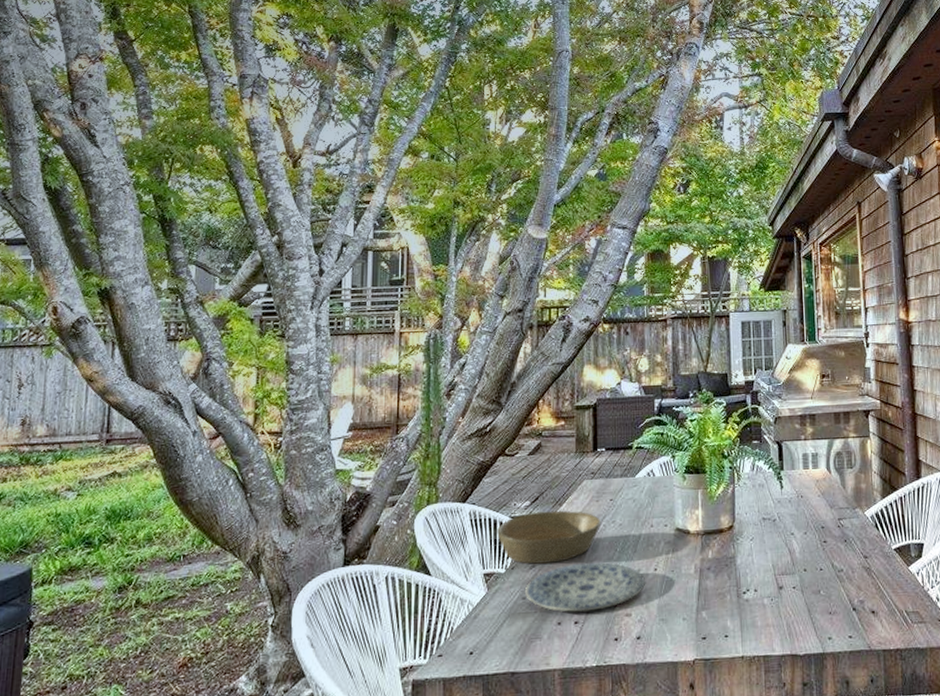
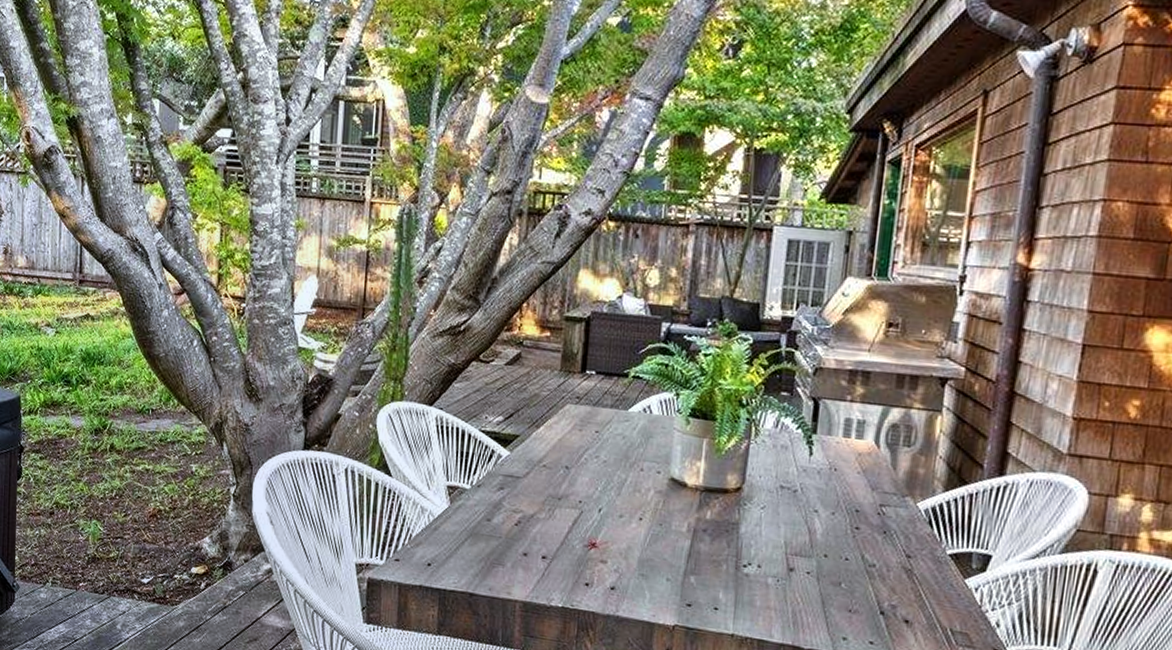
bowl: present [497,510,600,564] -> none [464,430,582,490]
plate: present [524,562,646,613] -> none [489,493,628,549]

